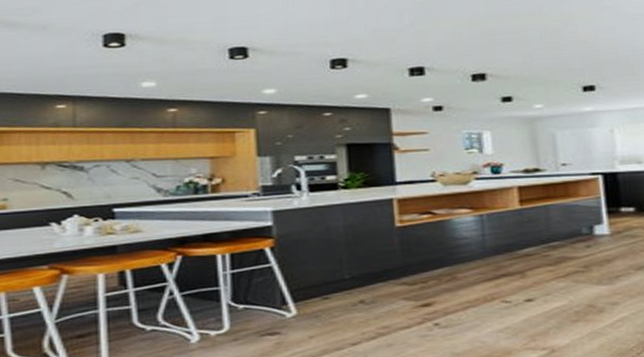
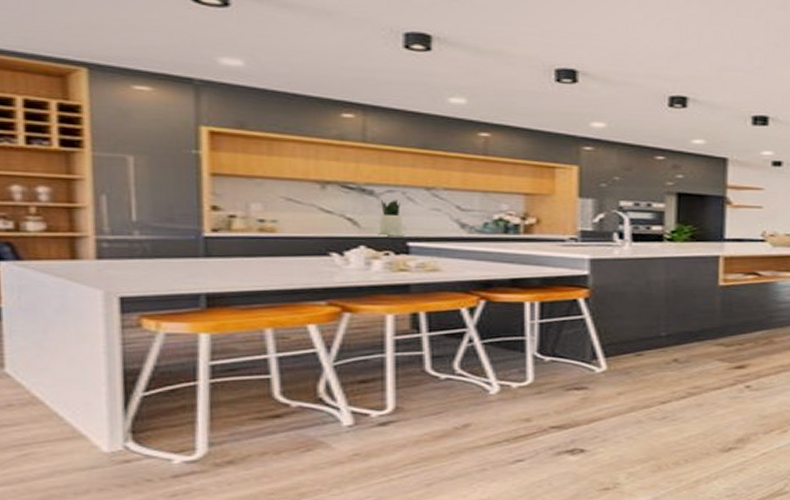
planter: none [88,173,111,206] -> present [377,199,405,238]

